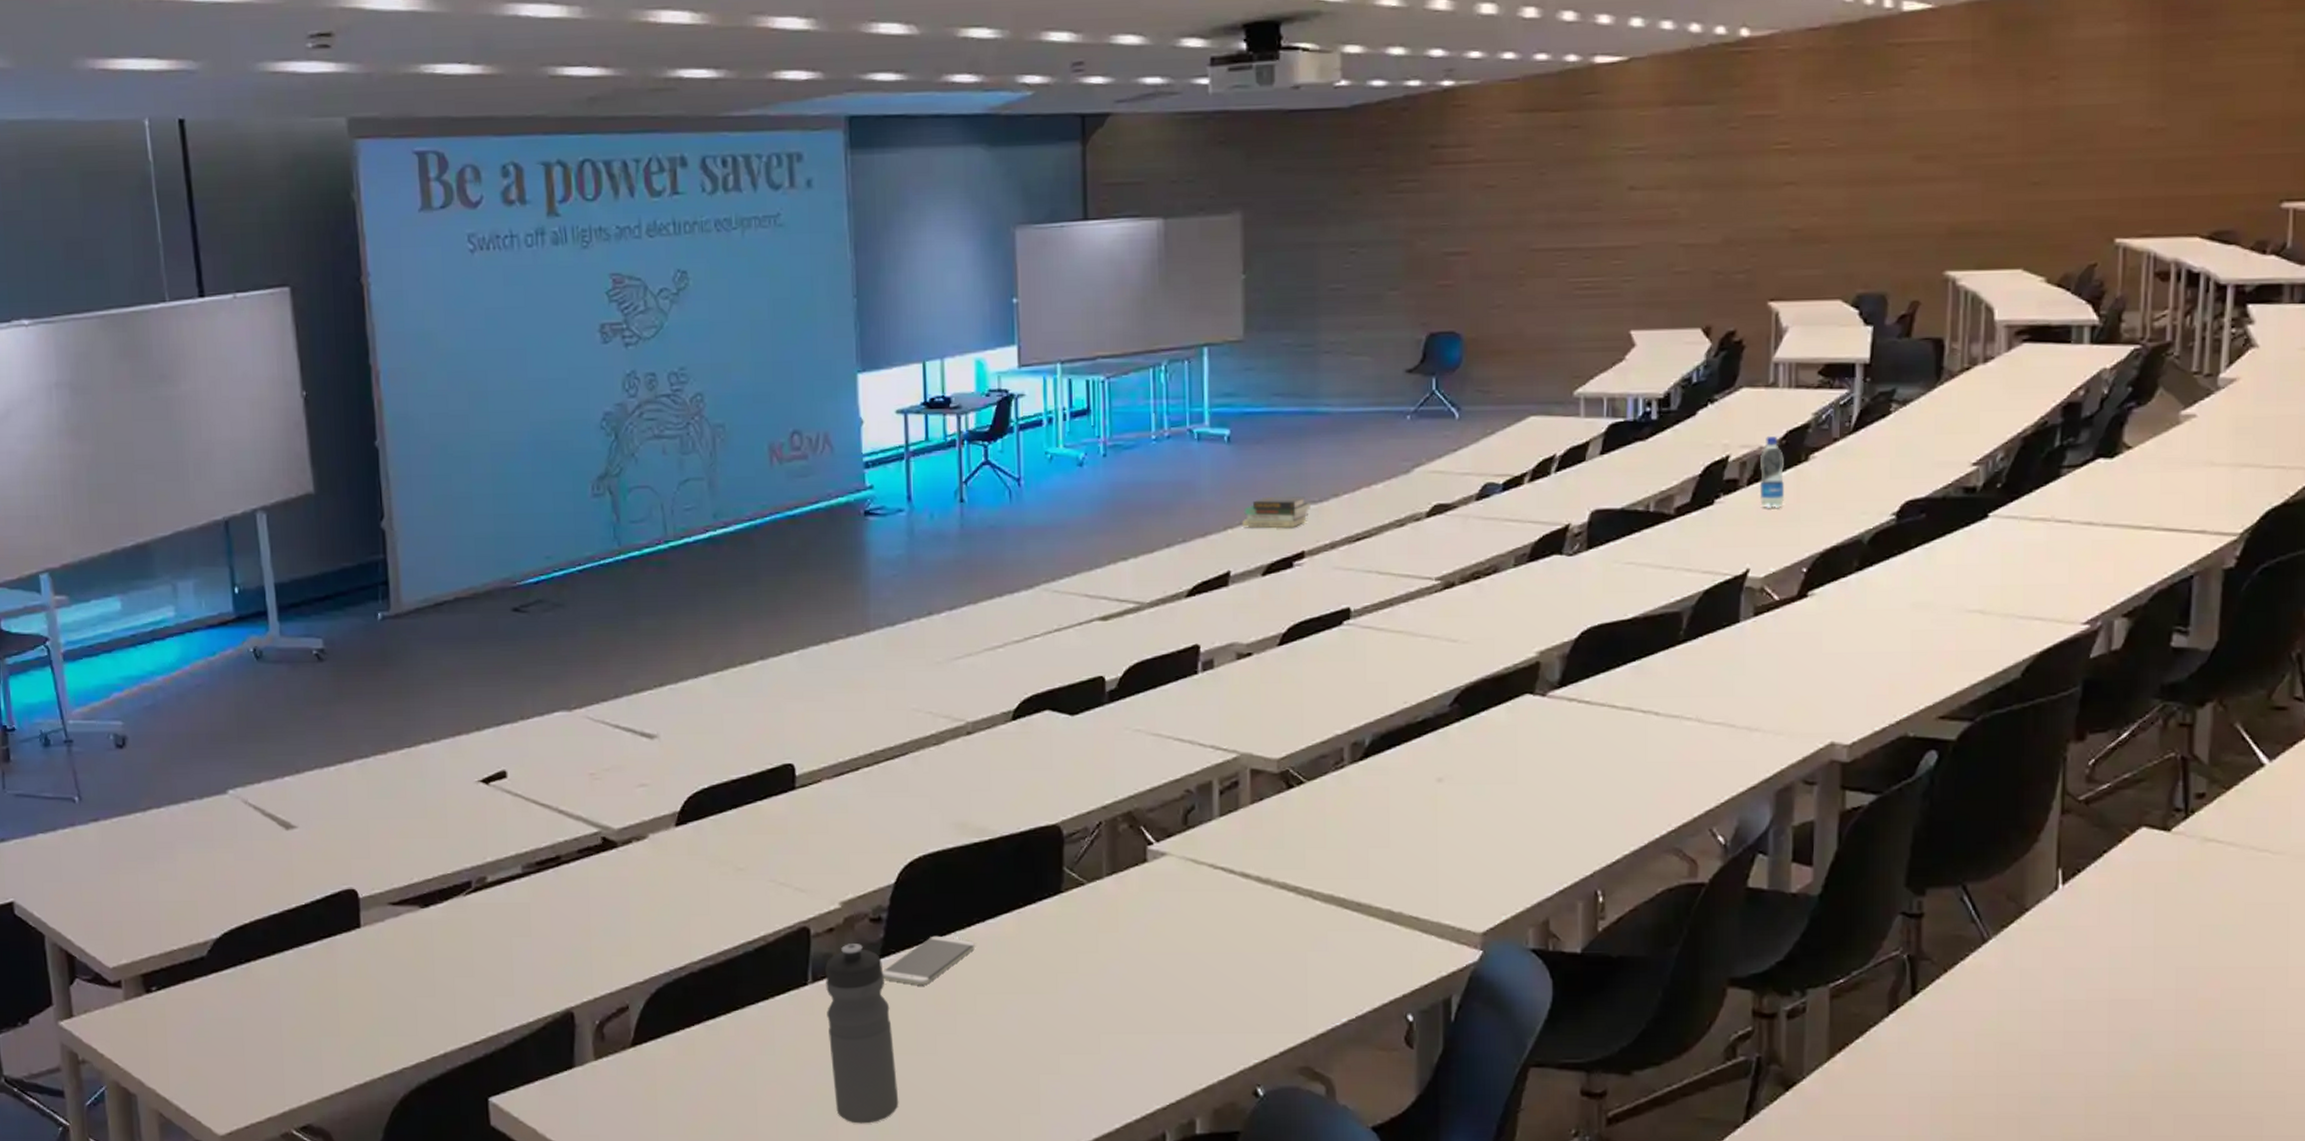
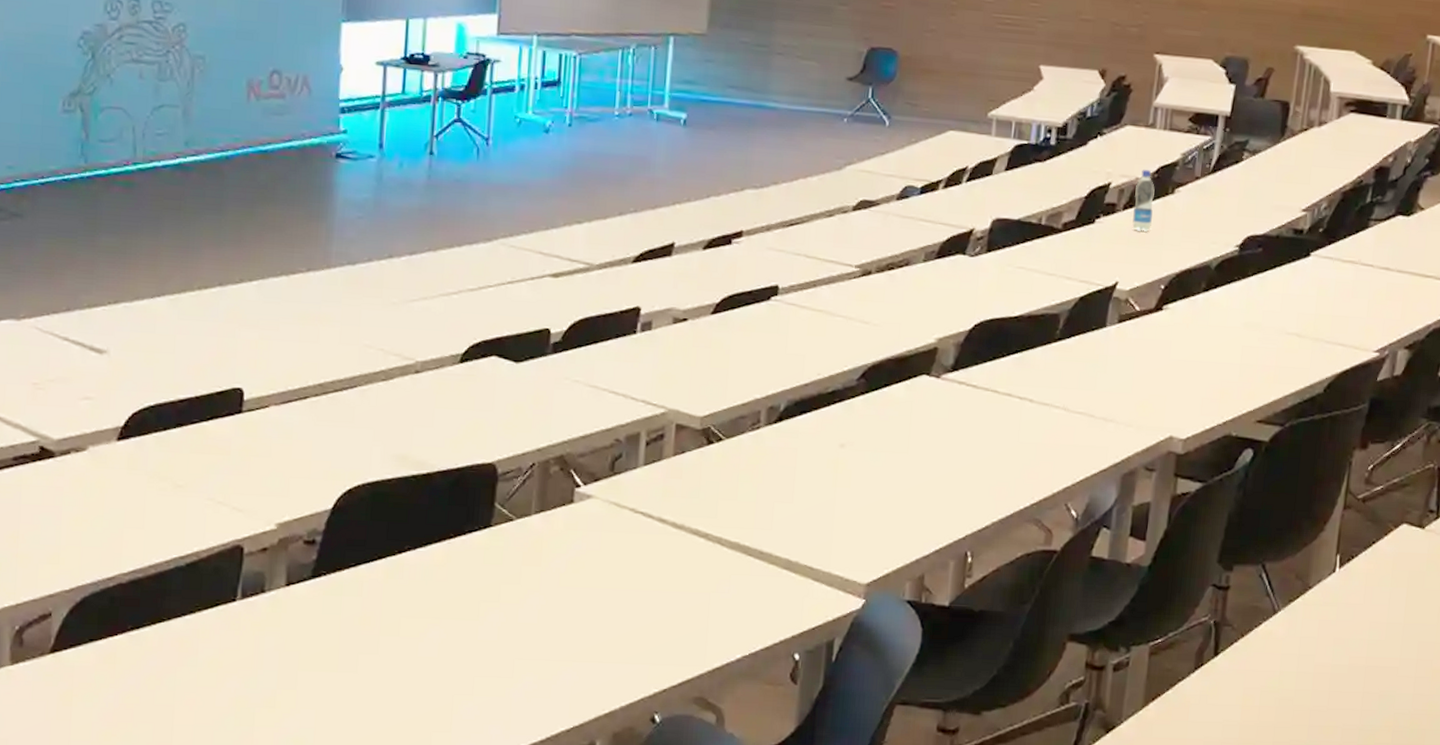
water bottle: present [825,944,899,1124] -> none [252,564,316,736]
smartphone: present [881,935,976,986] -> none [310,560,405,607]
books: present [1242,496,1311,529] -> none [689,178,752,208]

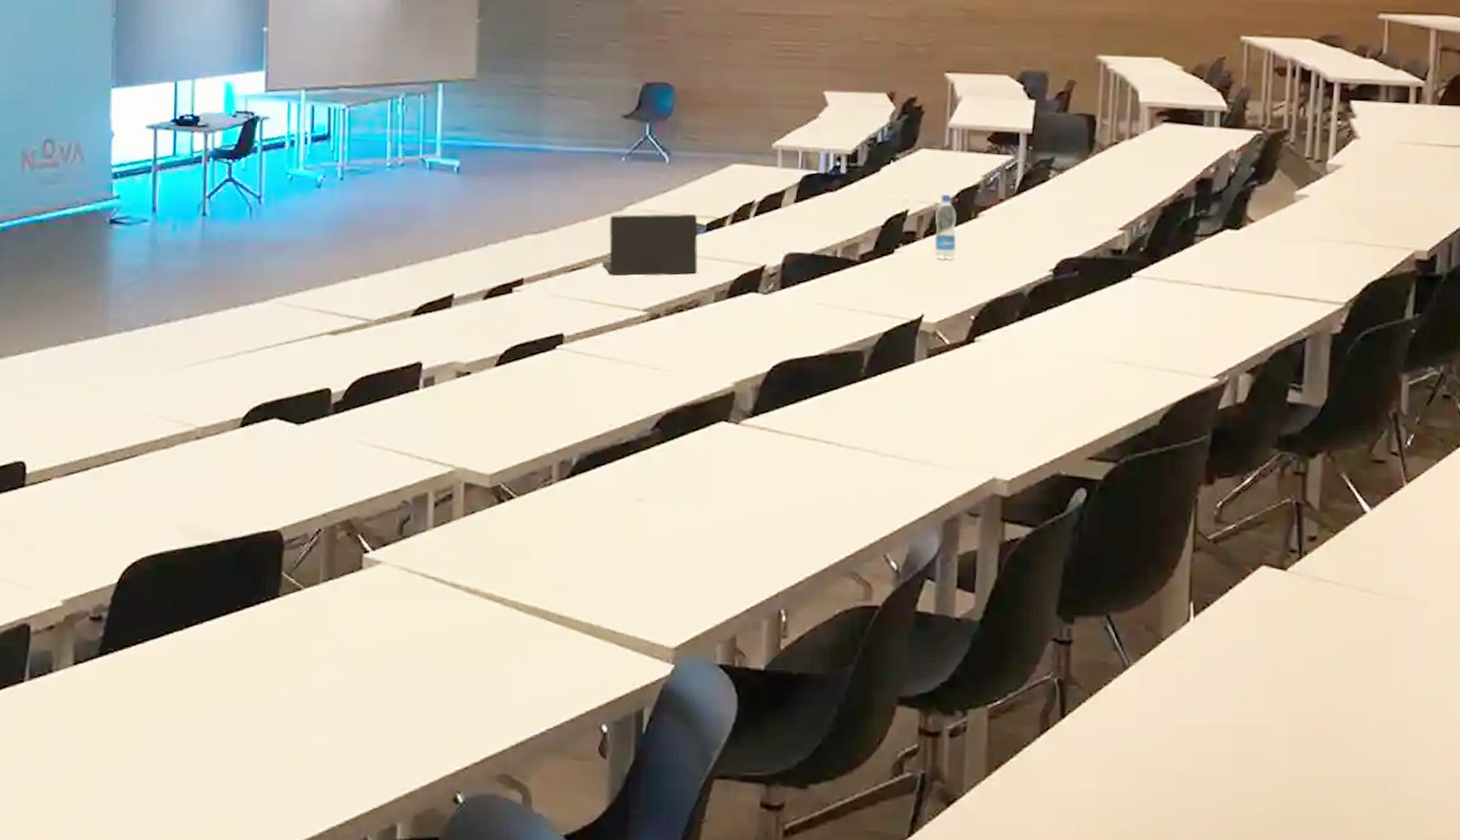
laptop: none [819,173,913,235] -> present [601,213,699,276]

